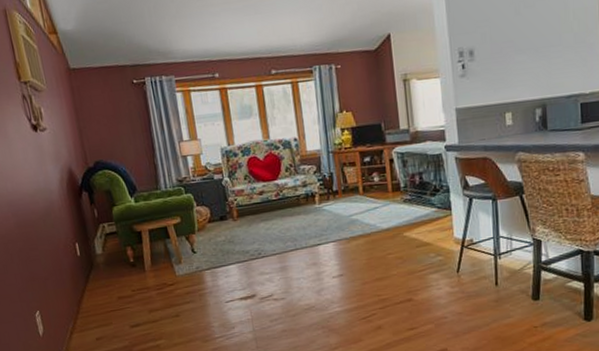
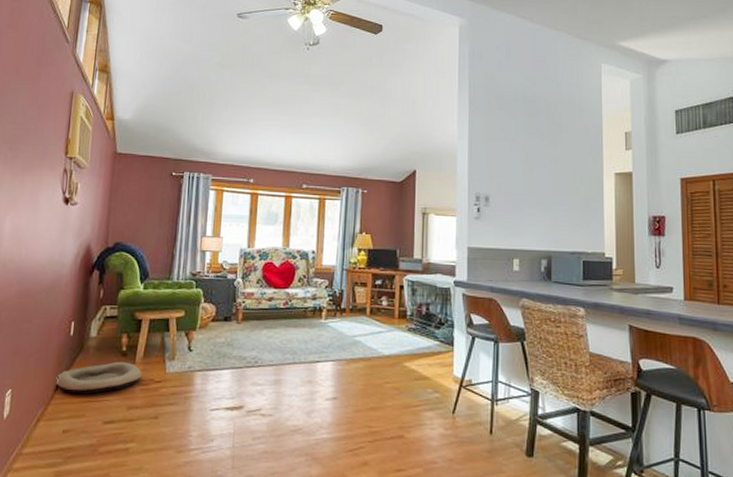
dog bed: none [76,271,155,307] -> present [55,361,142,395]

